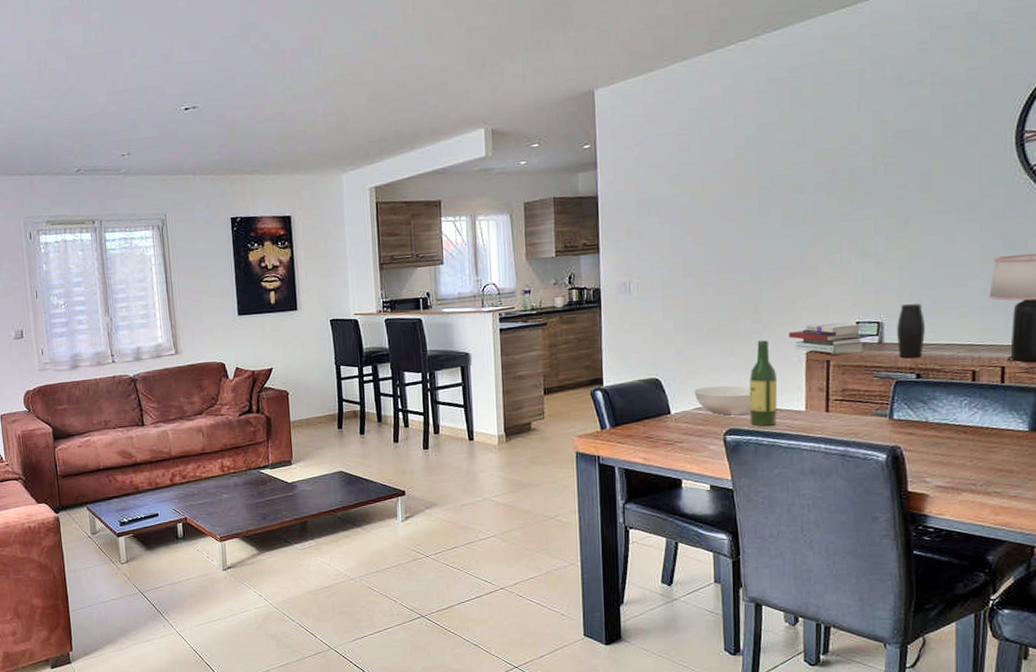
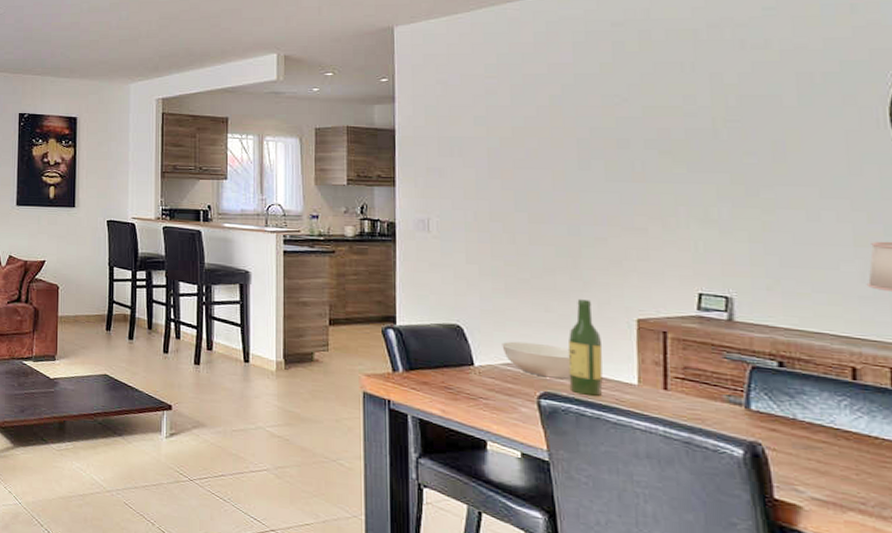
books: present [789,322,863,355] -> none [616,288,708,328]
vase: present [897,303,925,360] -> none [750,281,787,345]

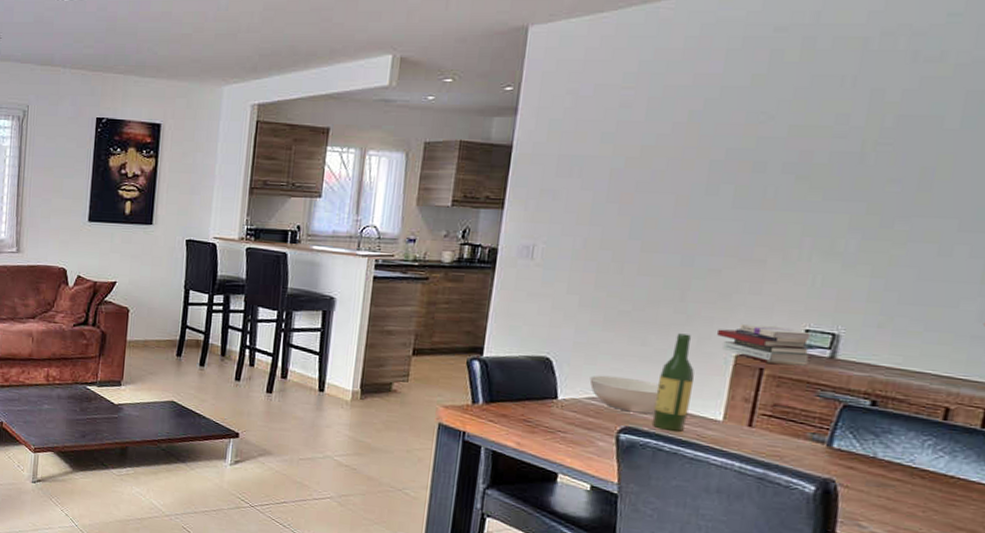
books: none [616,288,708,328] -> present [717,323,811,366]

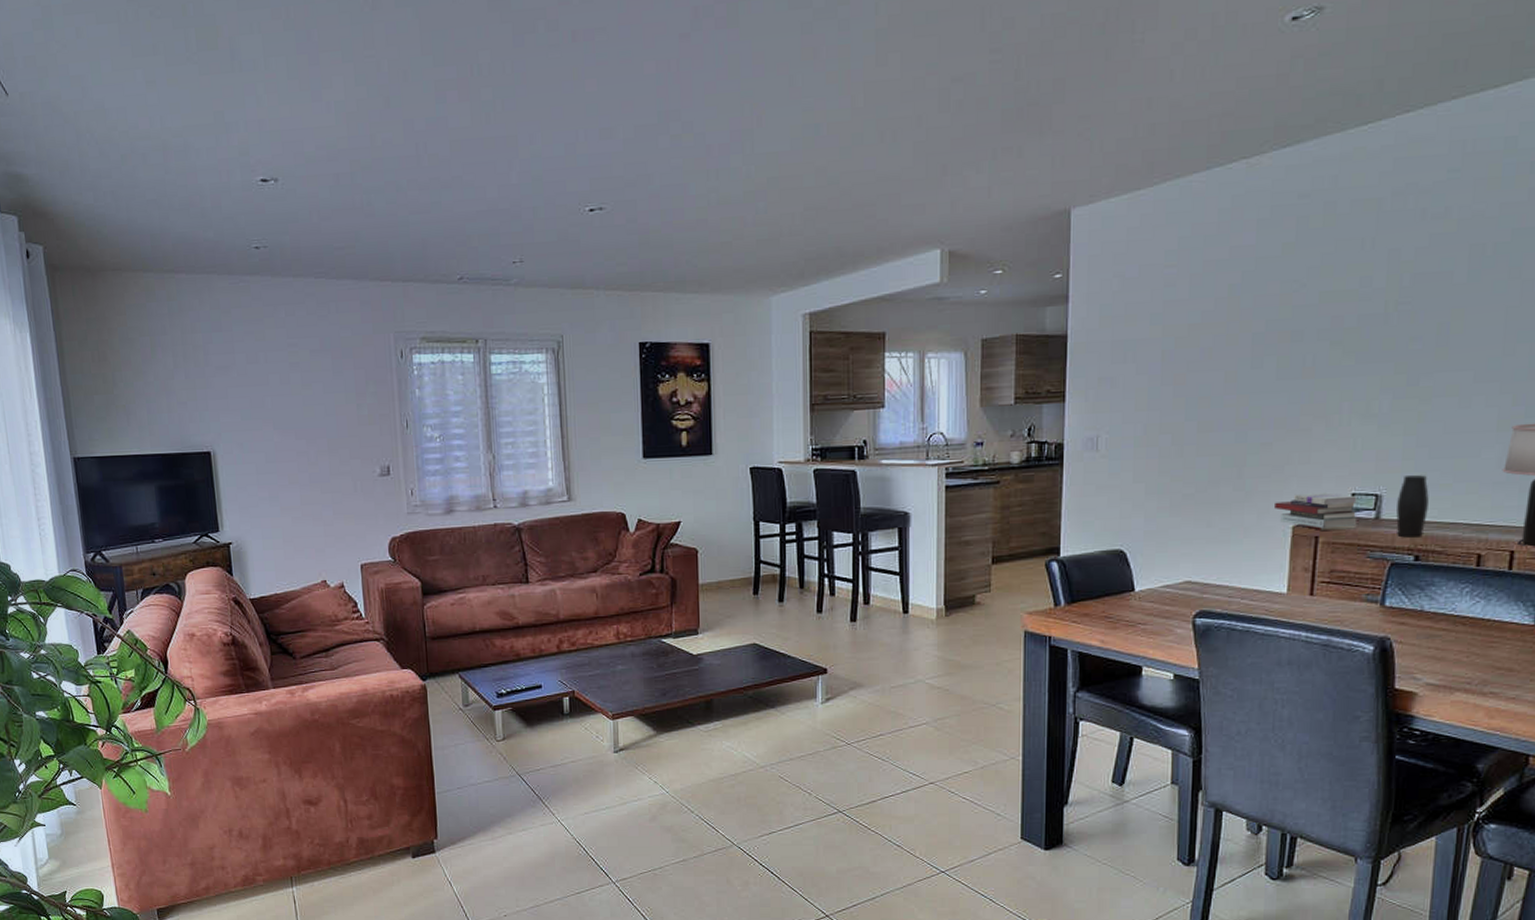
bowl: present [589,375,659,414] -> none [1163,561,1227,596]
wine bottle: present [651,333,695,433] -> none [1223,510,1258,610]
vase: none [853,318,895,384] -> present [1396,475,1429,539]

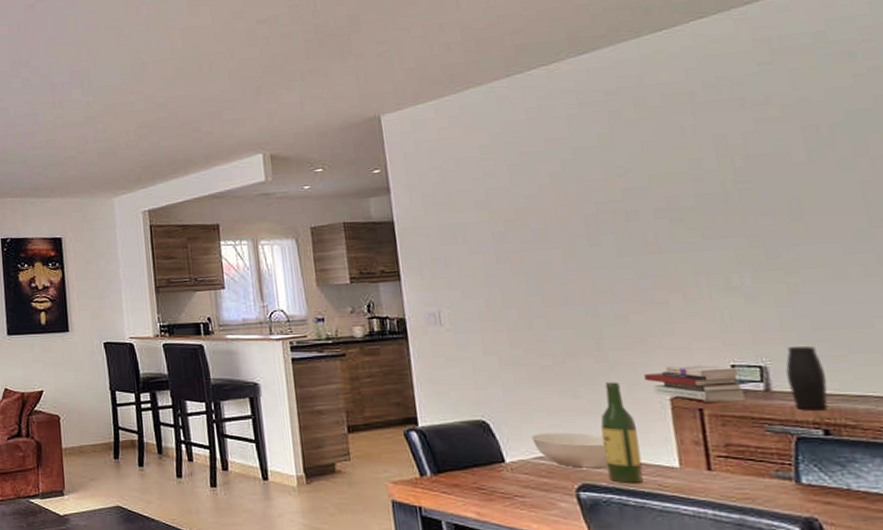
bowl: none [1163,561,1227,596] -> present [531,432,608,468]
wine bottle: none [1223,510,1258,610] -> present [600,382,643,485]

